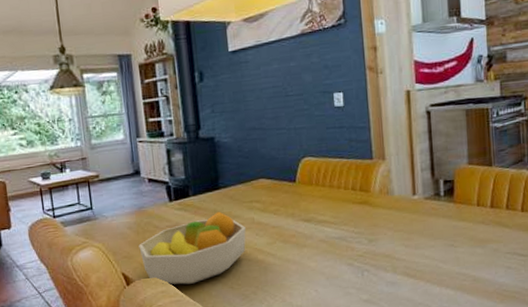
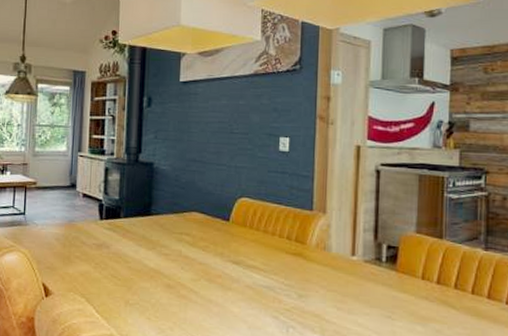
fruit bowl: present [138,211,246,285] -> none [63,237,171,308]

